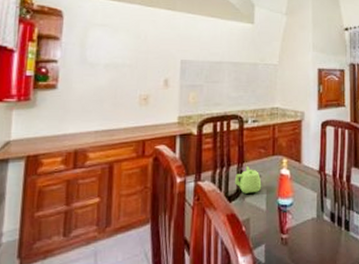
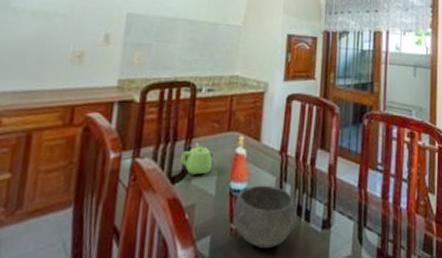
bowl: none [283,200,338,254] -> present [232,185,296,248]

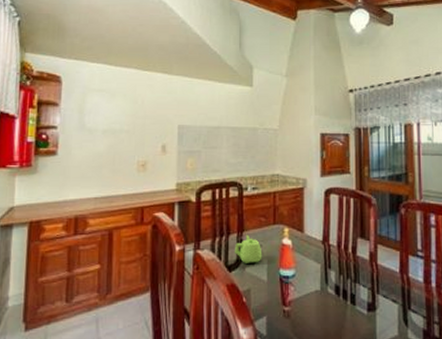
bowl: present [232,185,296,248] -> none [285,271,343,328]

